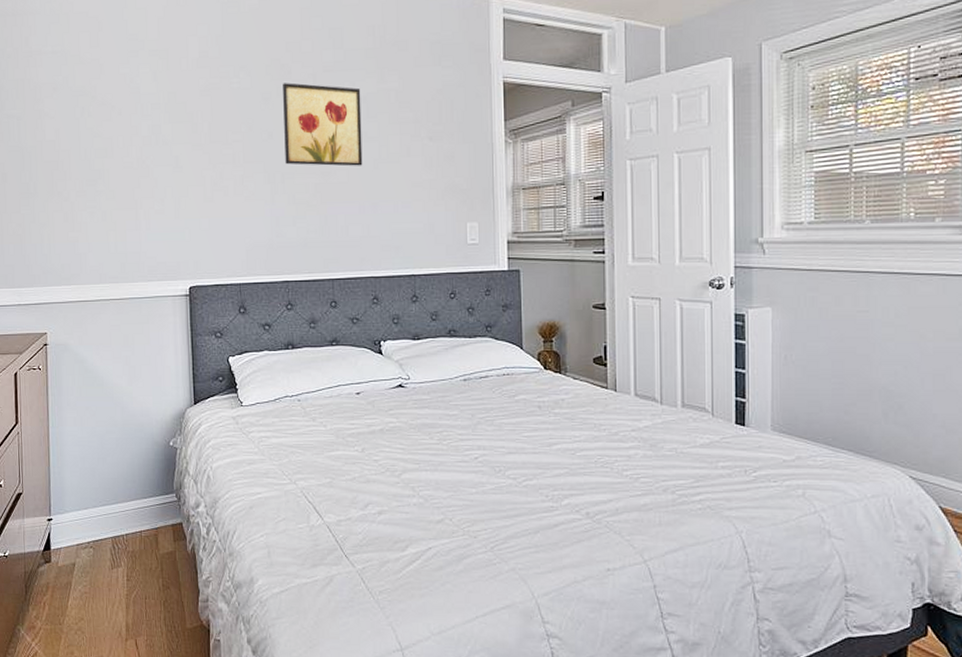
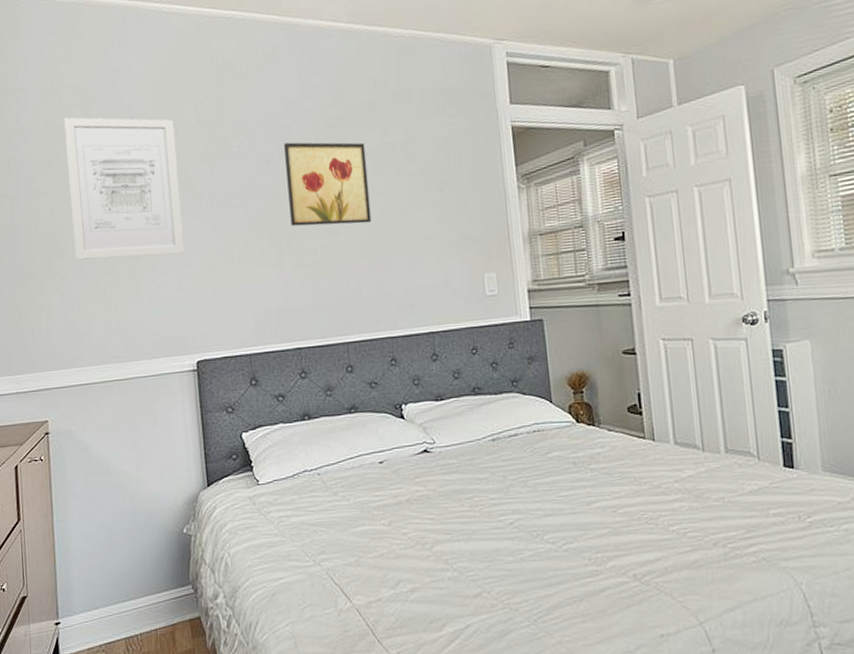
wall art: none [71,43,182,184] -> present [64,117,184,260]

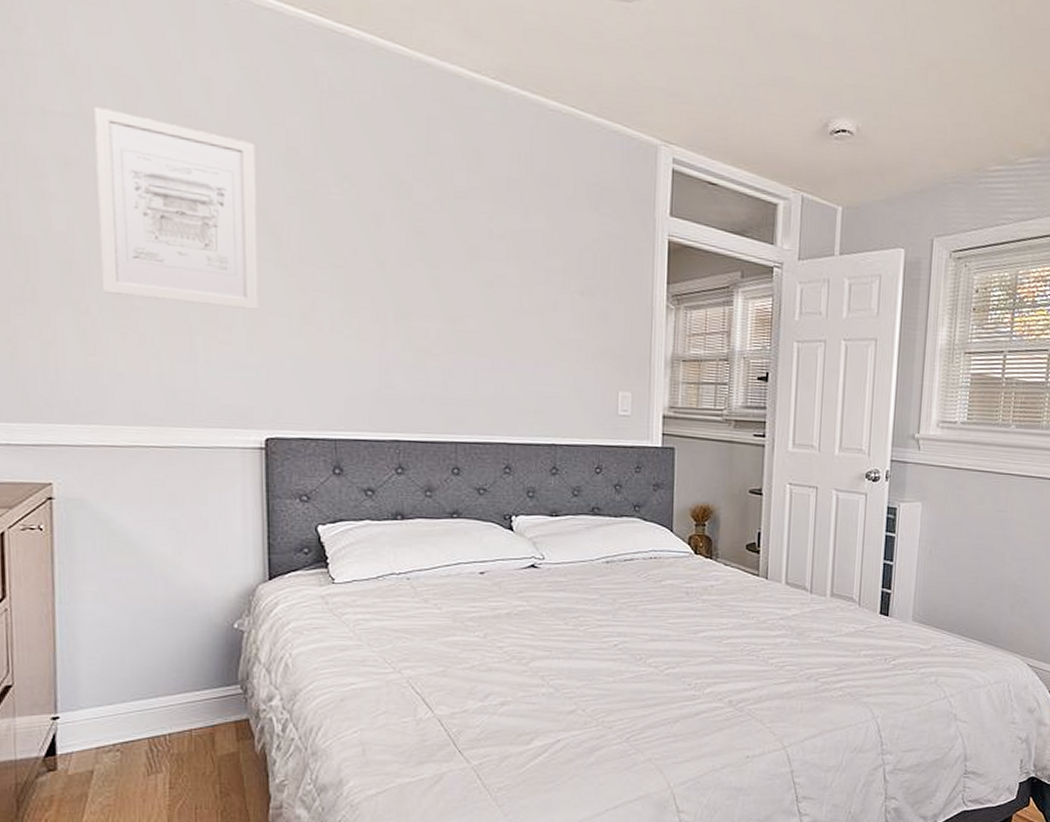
wall art: present [284,142,372,227] -> none [400,203,500,315]

